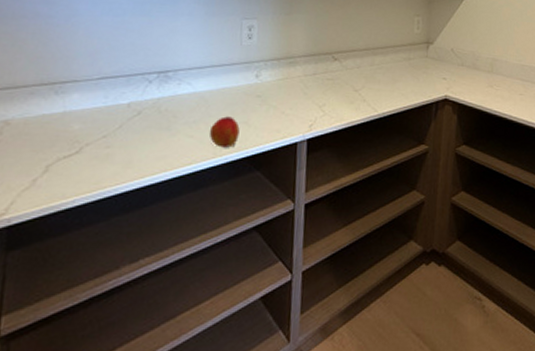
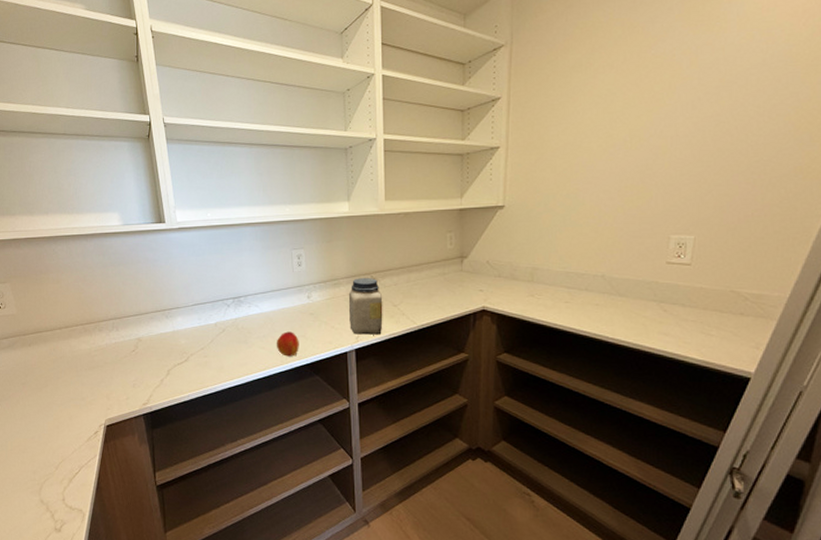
jar: none [303,57,344,123] -> present [348,278,383,335]

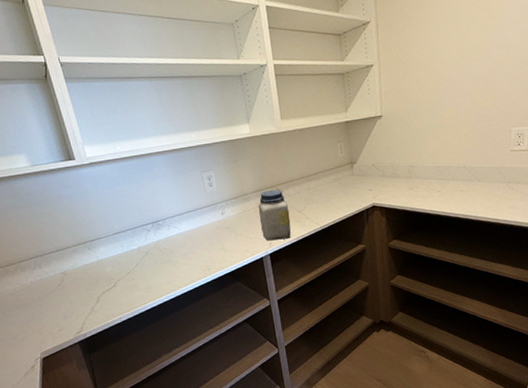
peach: present [276,331,299,357] -> none [197,246,220,269]

